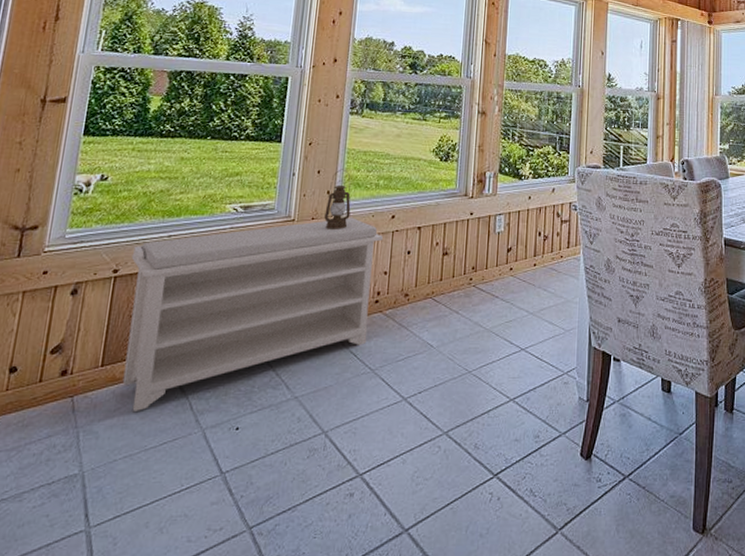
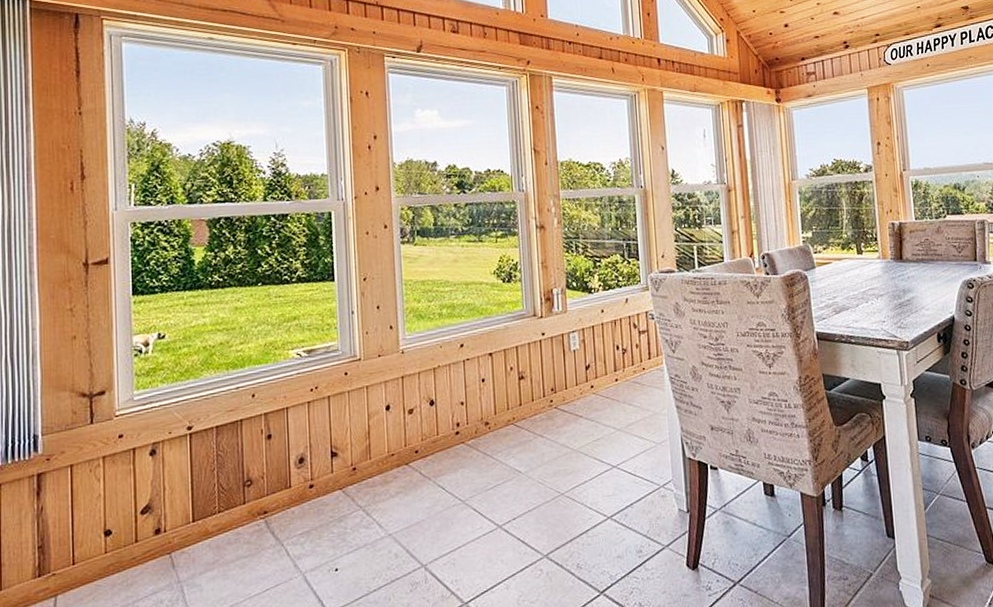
bench: present [122,217,383,411] -> none [203,350,454,562]
lantern: present [324,169,351,229] -> none [390,301,417,365]

